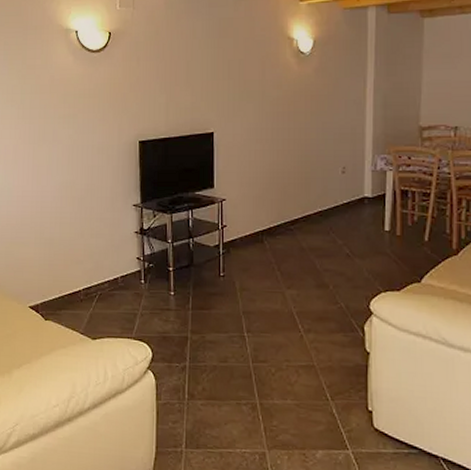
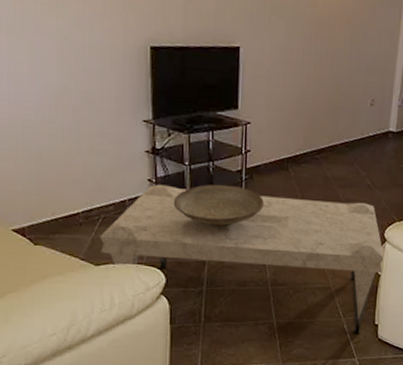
coffee table: none [96,261,372,422] -> present [99,184,384,334]
decorative bowl: none [158,259,241,301] -> present [173,184,264,227]

